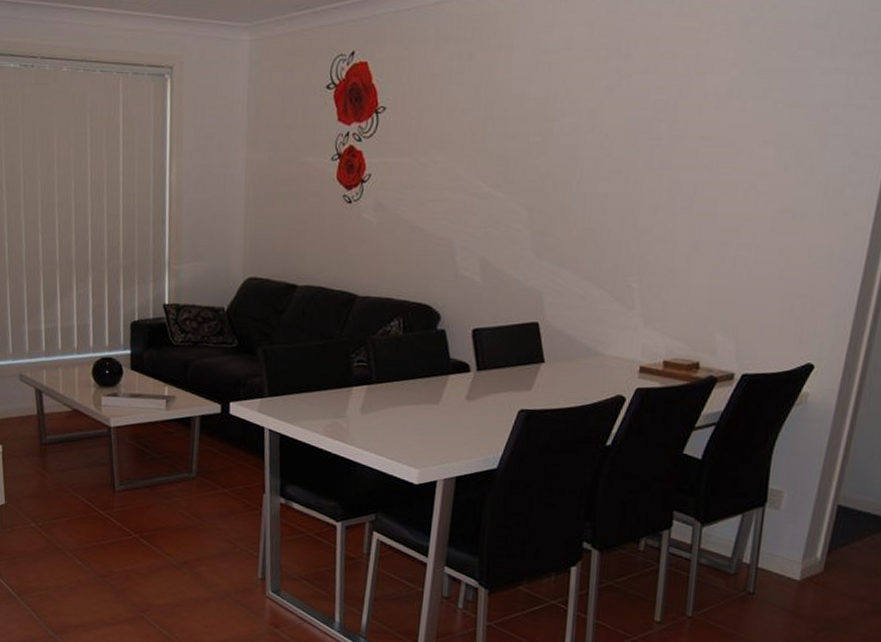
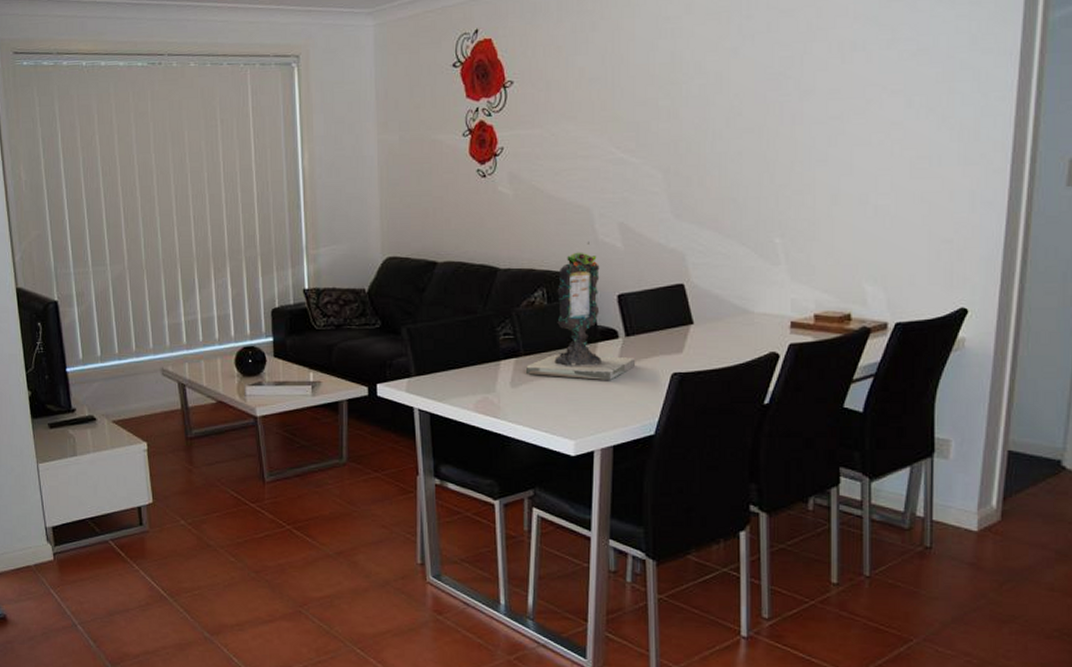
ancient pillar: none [376,274,485,413] -> present [525,242,636,380]

